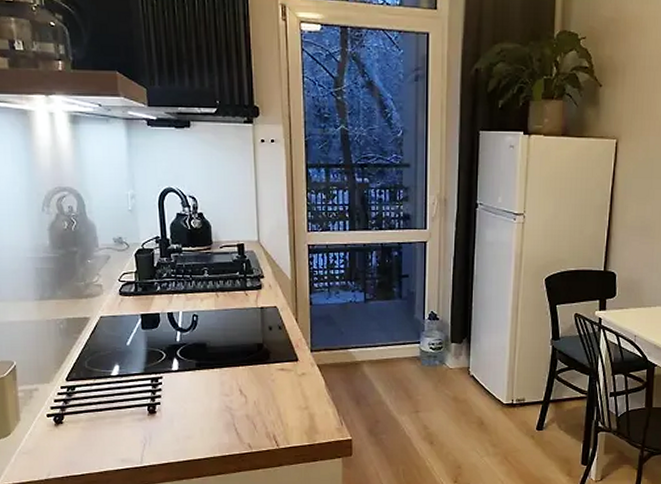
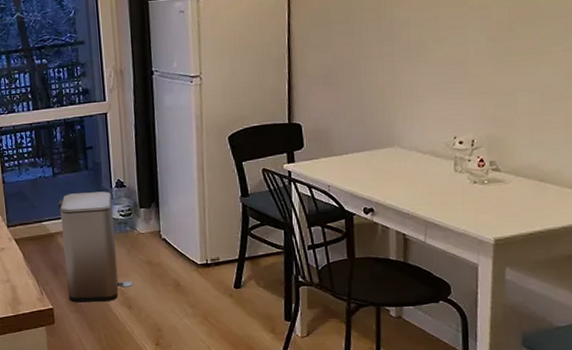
pedal bin: none [367,322,437,435] -> present [58,191,134,303]

